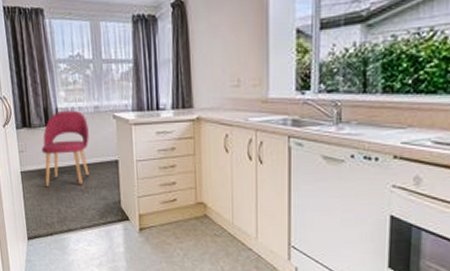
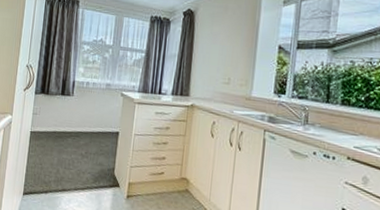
dining chair: present [41,110,90,188] -> none [50,83,99,151]

